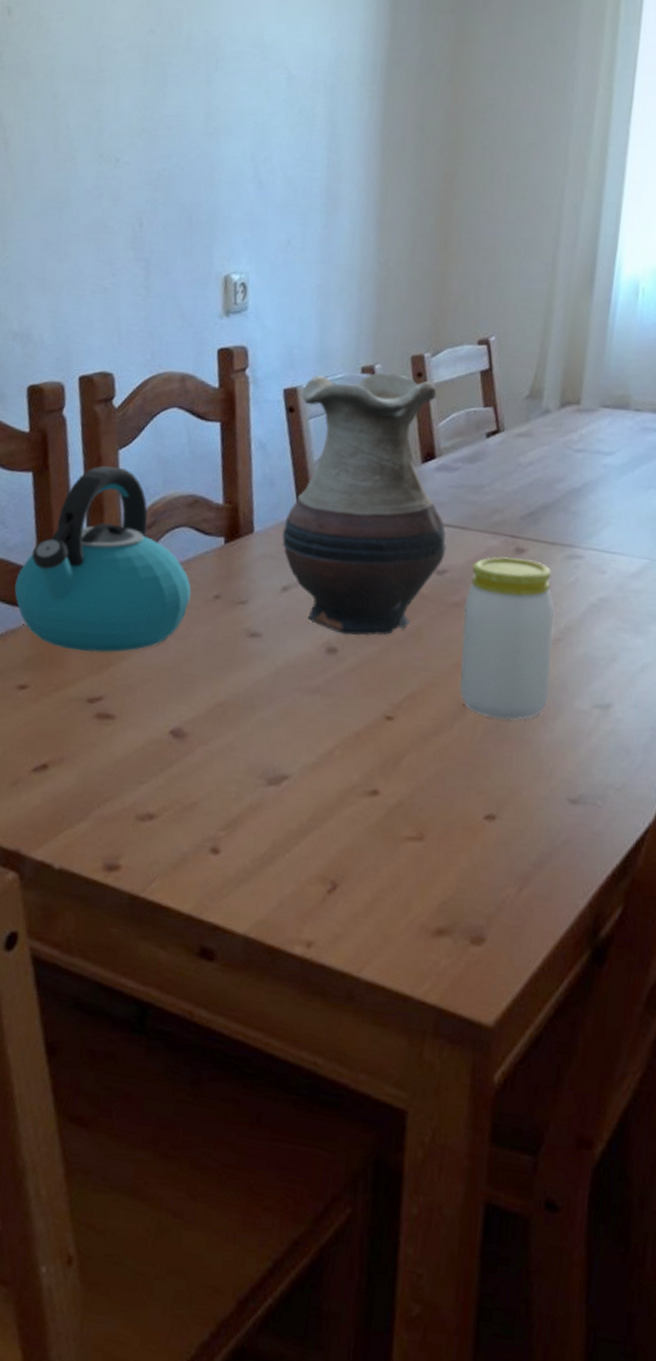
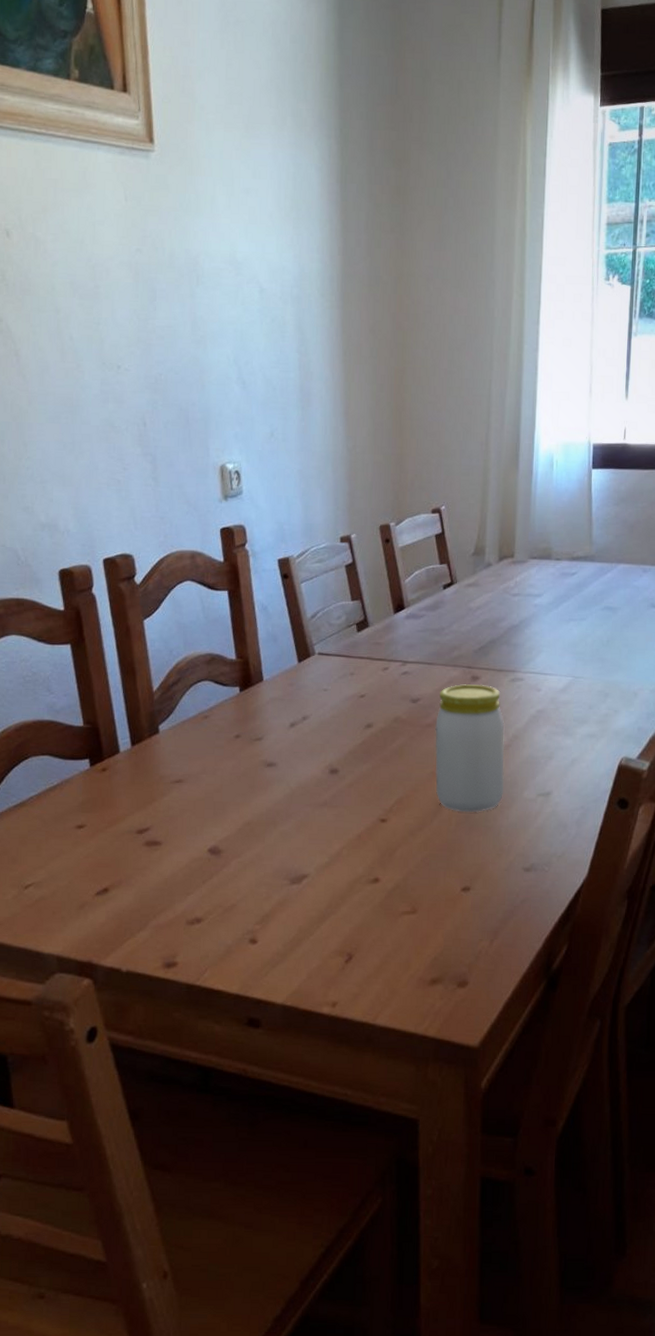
kettle: present [14,465,191,653] -> none [64,634,216,792]
vase: present [282,373,447,636] -> none [286,541,419,758]

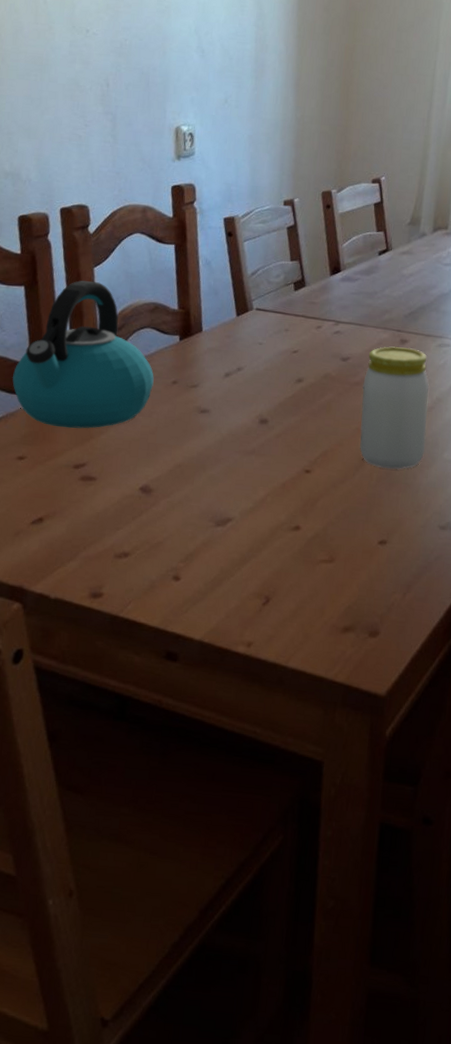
kettle: none [64,634,216,792] -> present [12,280,154,429]

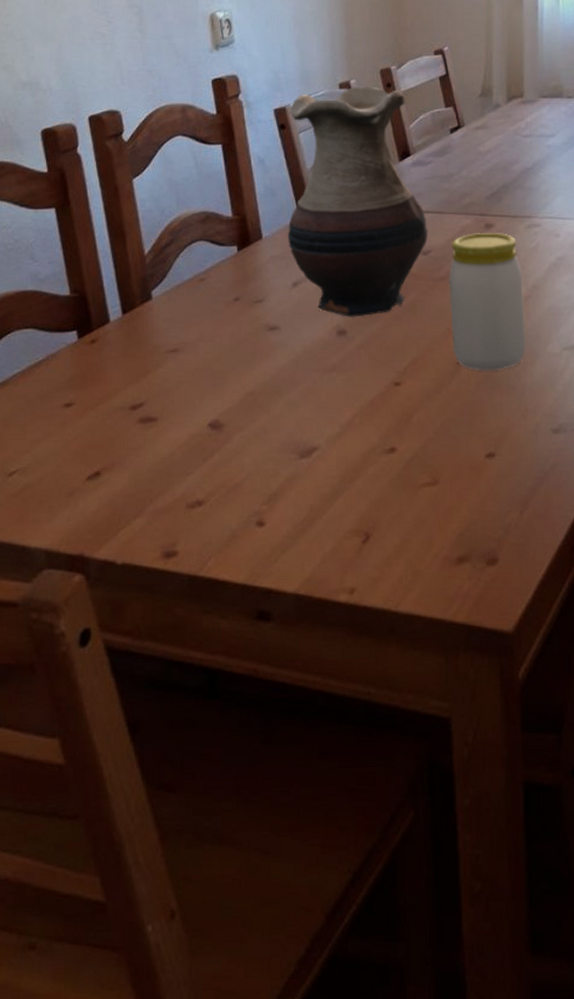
kettle: present [12,280,154,429] -> none [50,194,213,365]
vase: none [224,205,350,410] -> present [287,86,428,317]

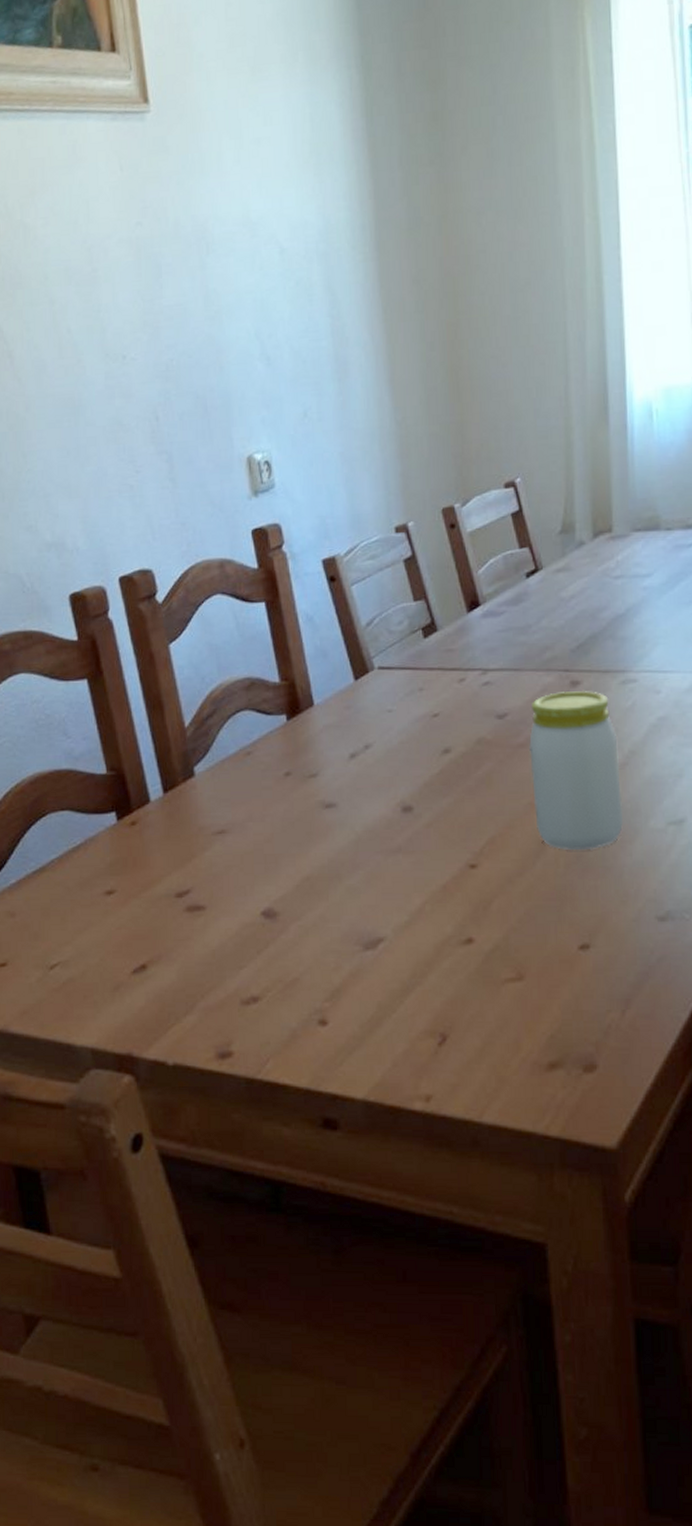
vase: present [287,86,428,317] -> none [341,528,504,792]

